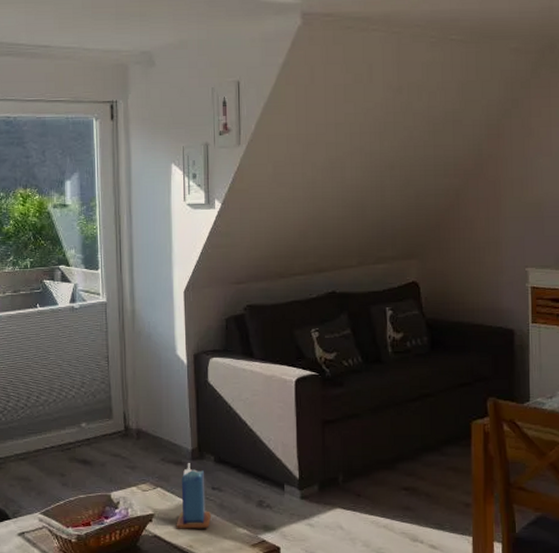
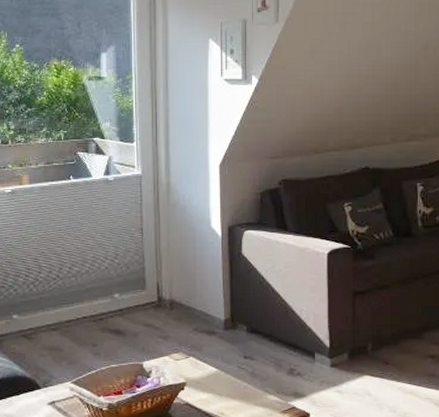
candle: present [176,463,211,529] -> none [208,333,242,397]

